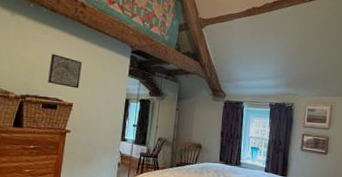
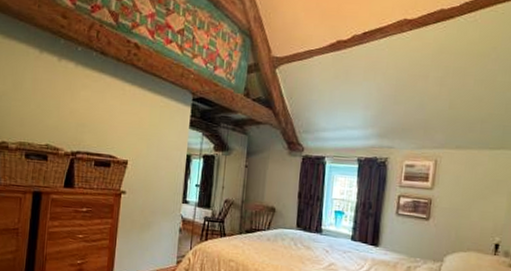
wall art: present [48,54,82,89] -> none [100,104,137,144]

